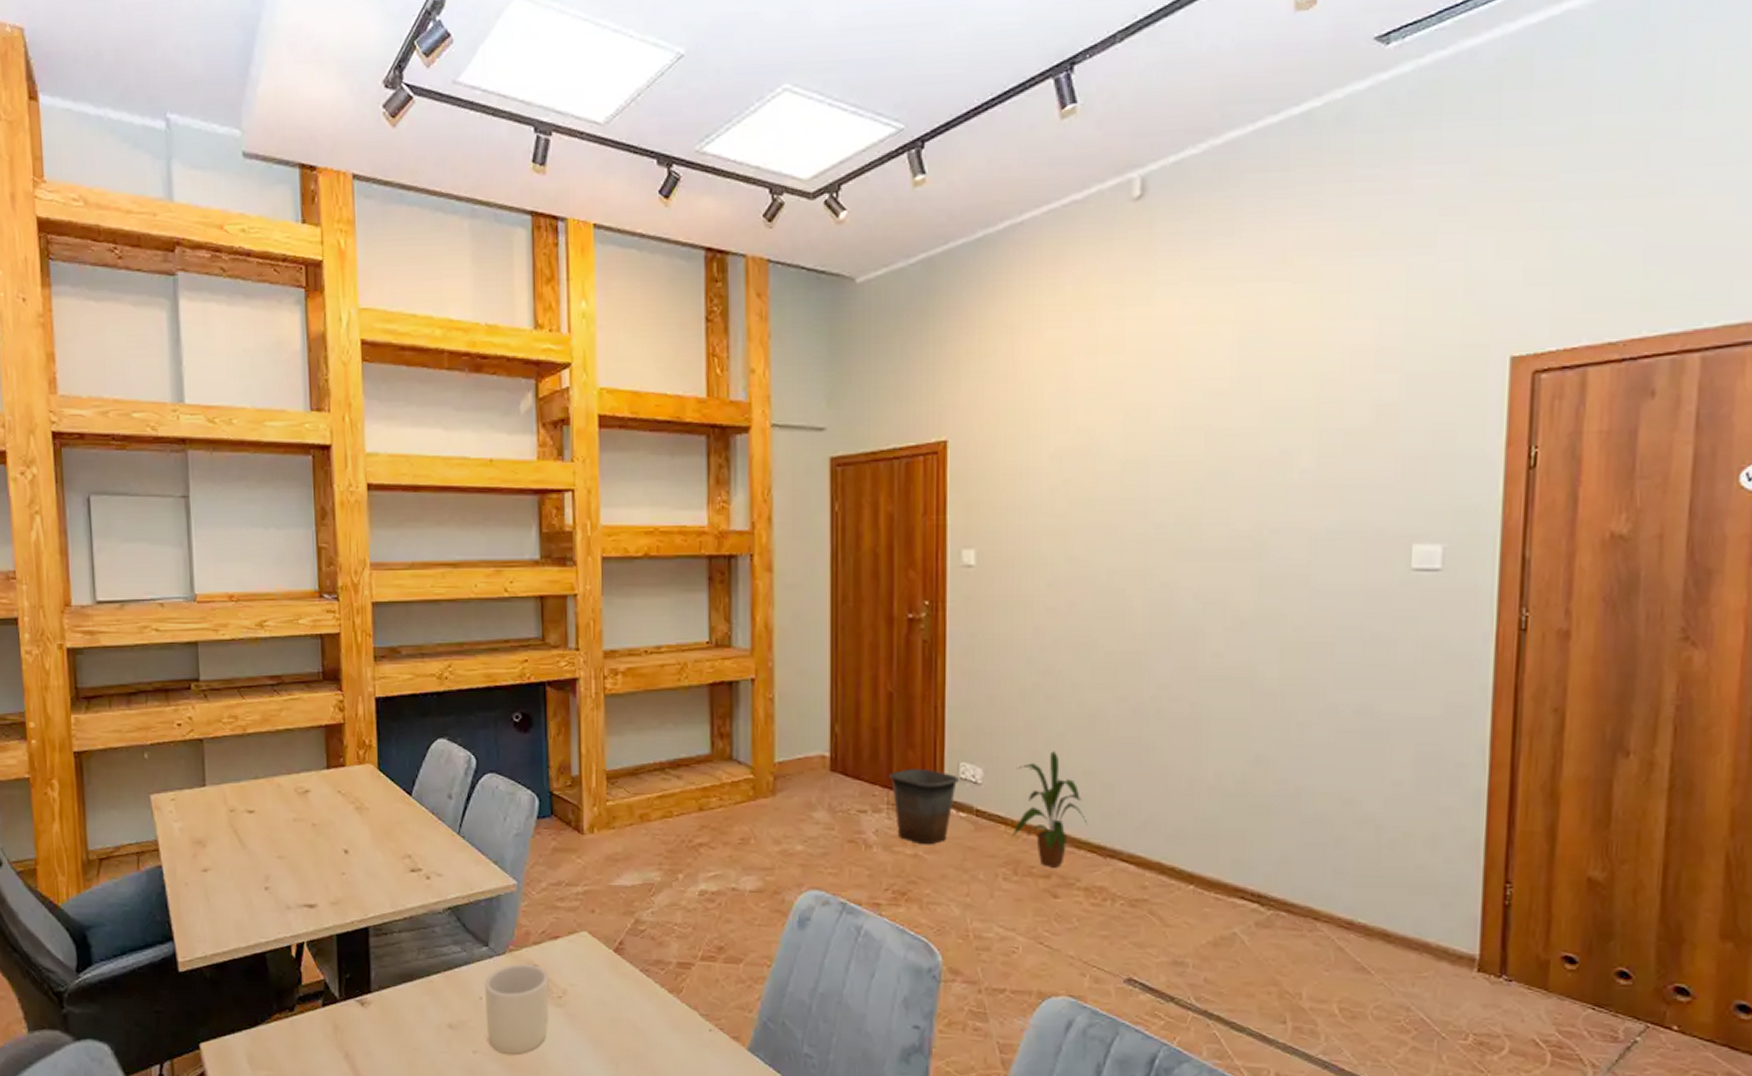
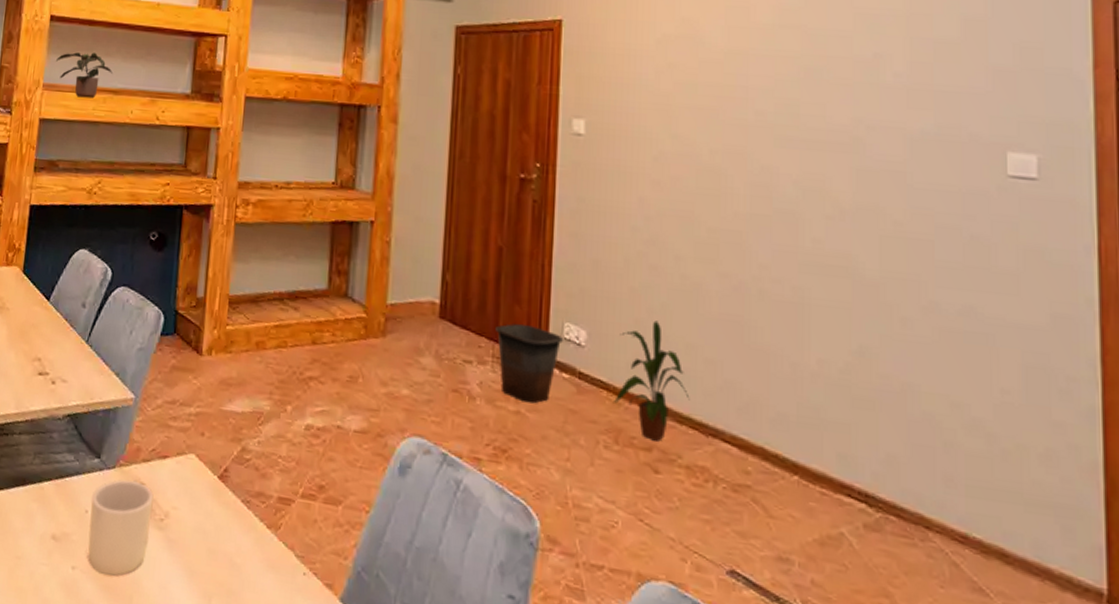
potted plant: none [380,522,448,575] -> present [55,52,113,99]

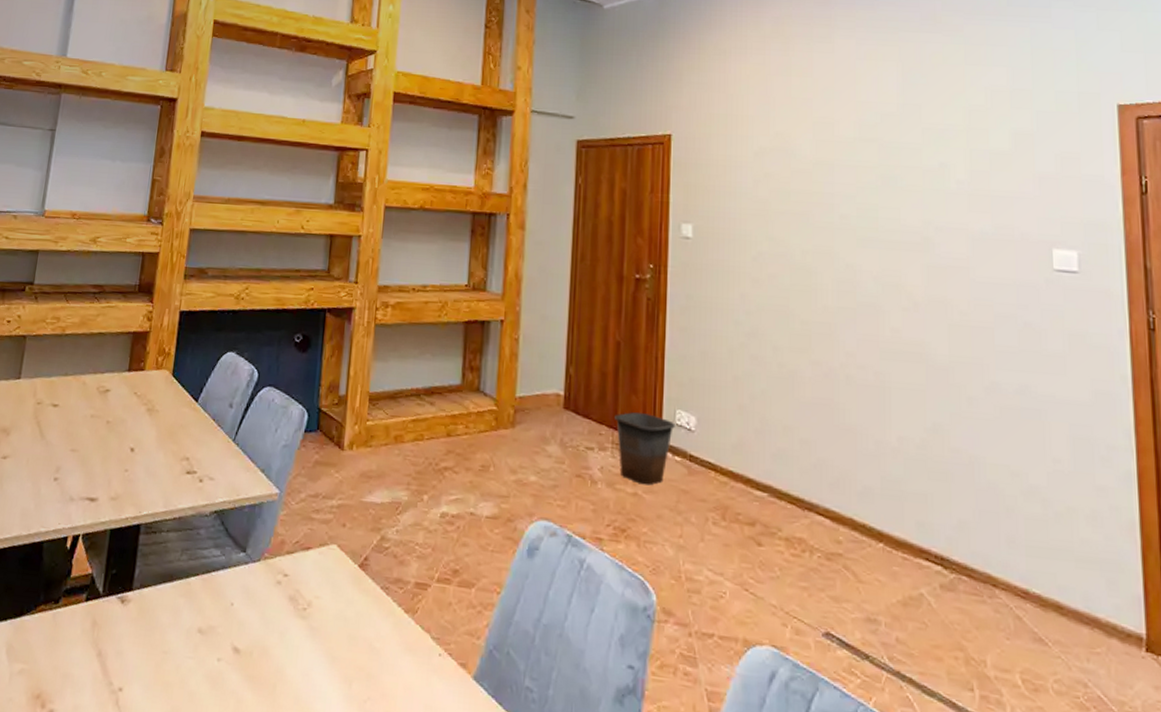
potted plant: present [55,52,113,99] -> none [205,166,260,209]
mug: present [88,479,154,576] -> none [233,571,297,666]
house plant: present [614,320,690,441] -> none [721,406,788,516]

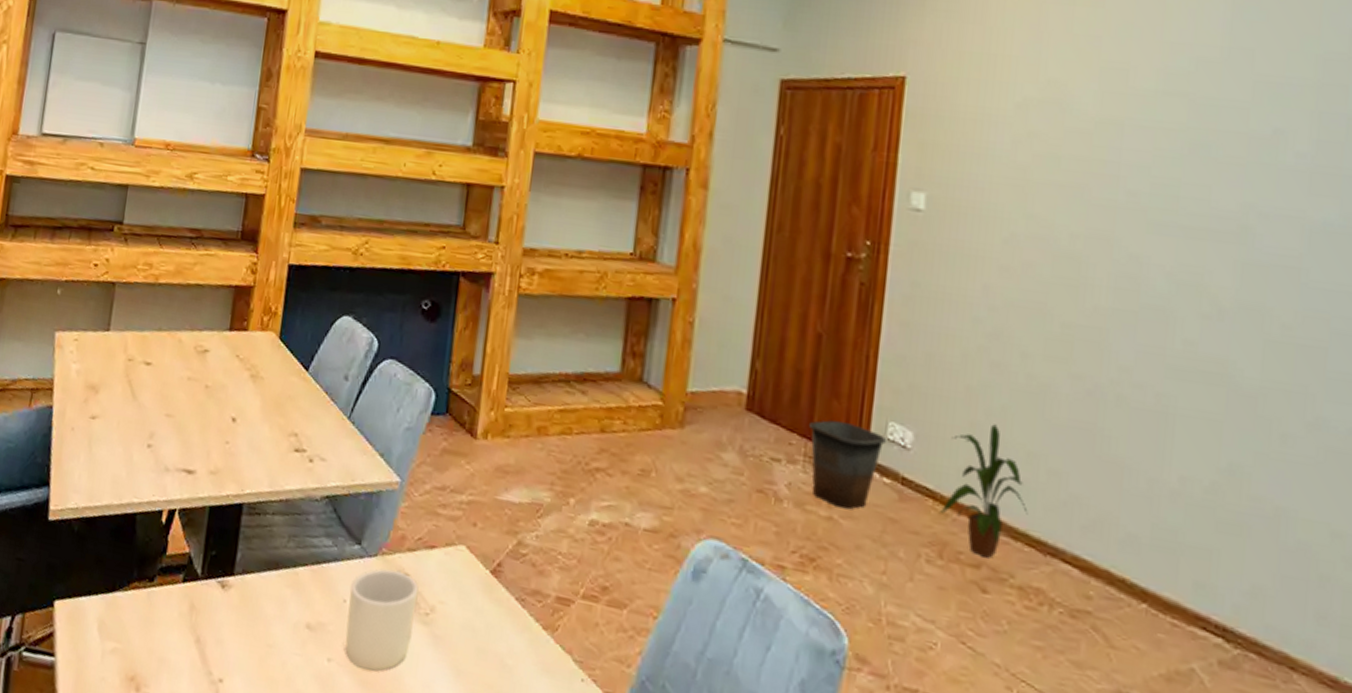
mug: none [233,571,297,666] -> present [345,568,419,671]
house plant: none [721,406,788,516] -> present [940,424,1028,558]

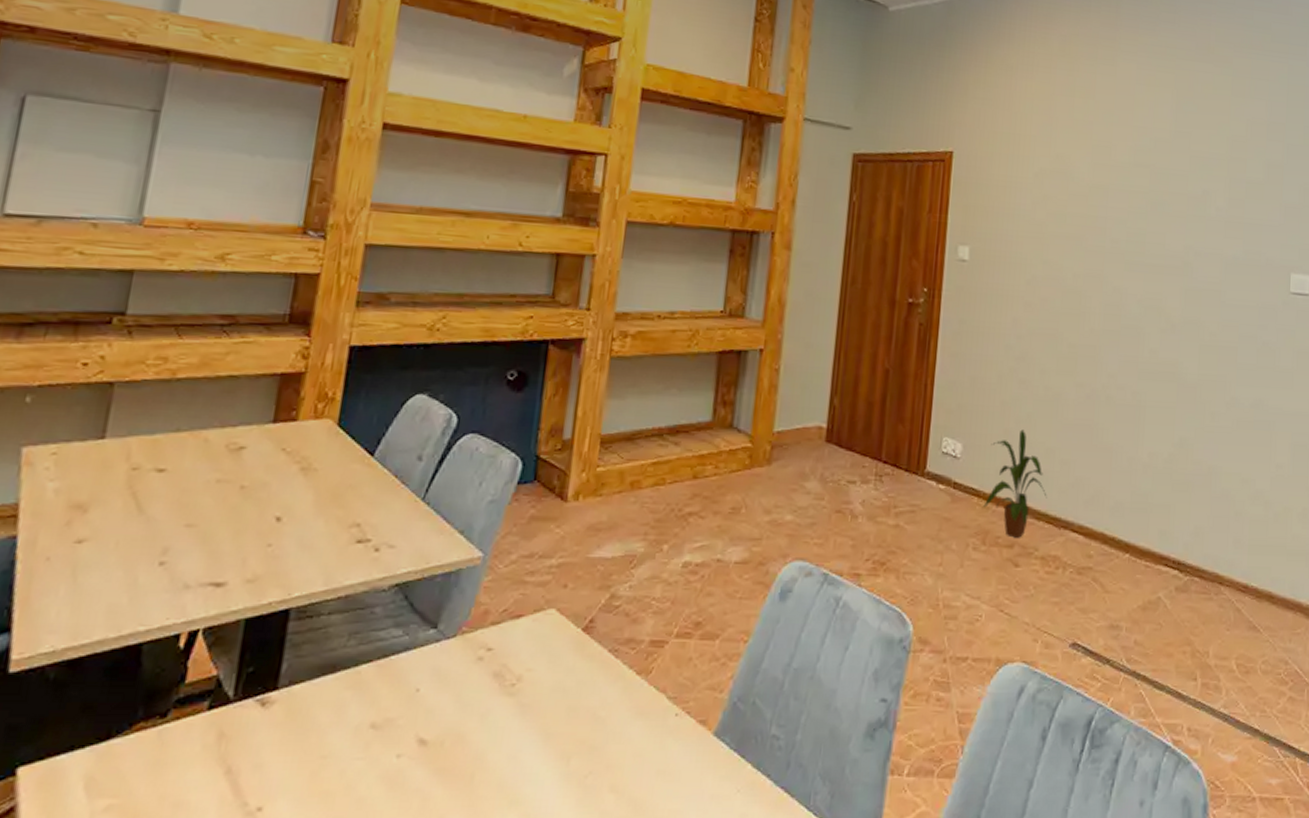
mug: present [345,568,419,671] -> none [418,647,504,756]
waste bin: present [808,420,888,509] -> none [878,441,942,516]

